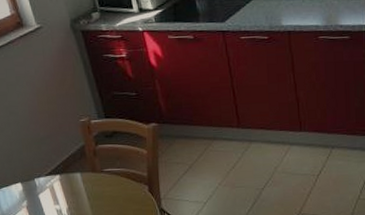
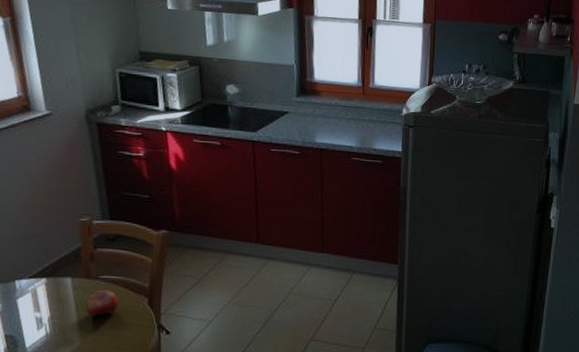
fruit: none [96,181,124,206] -> present [85,289,120,317]

